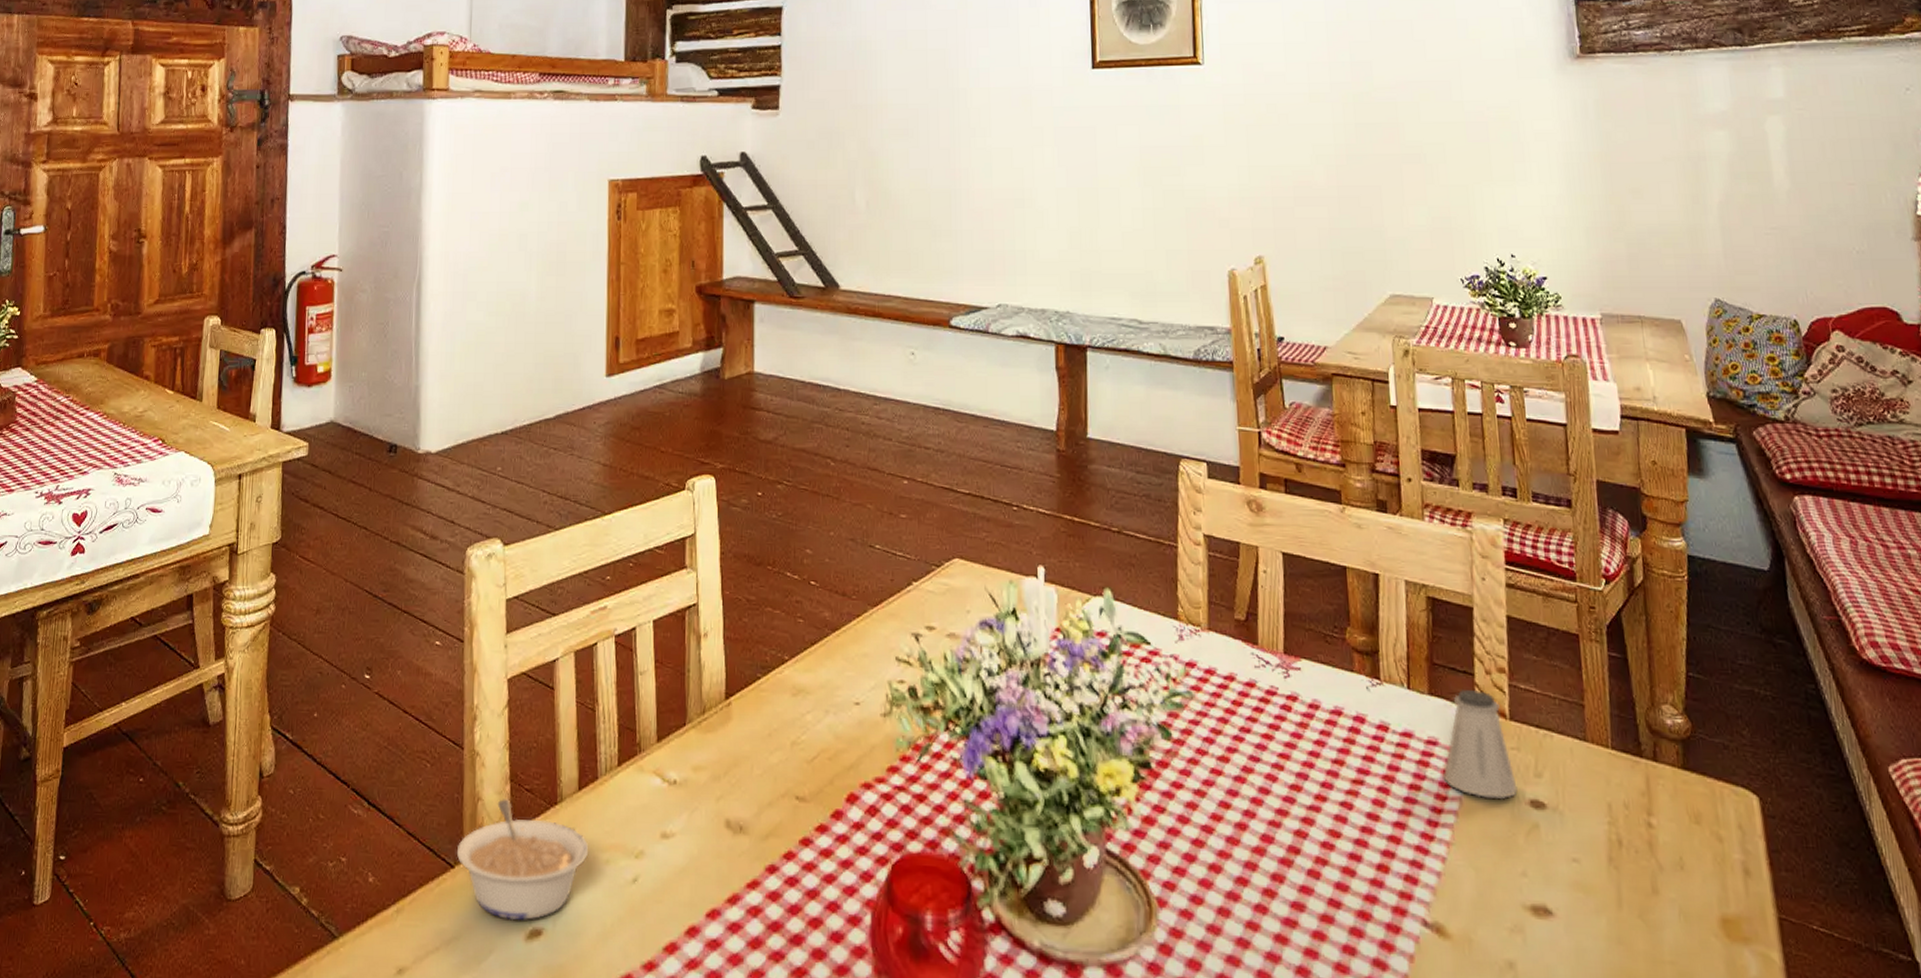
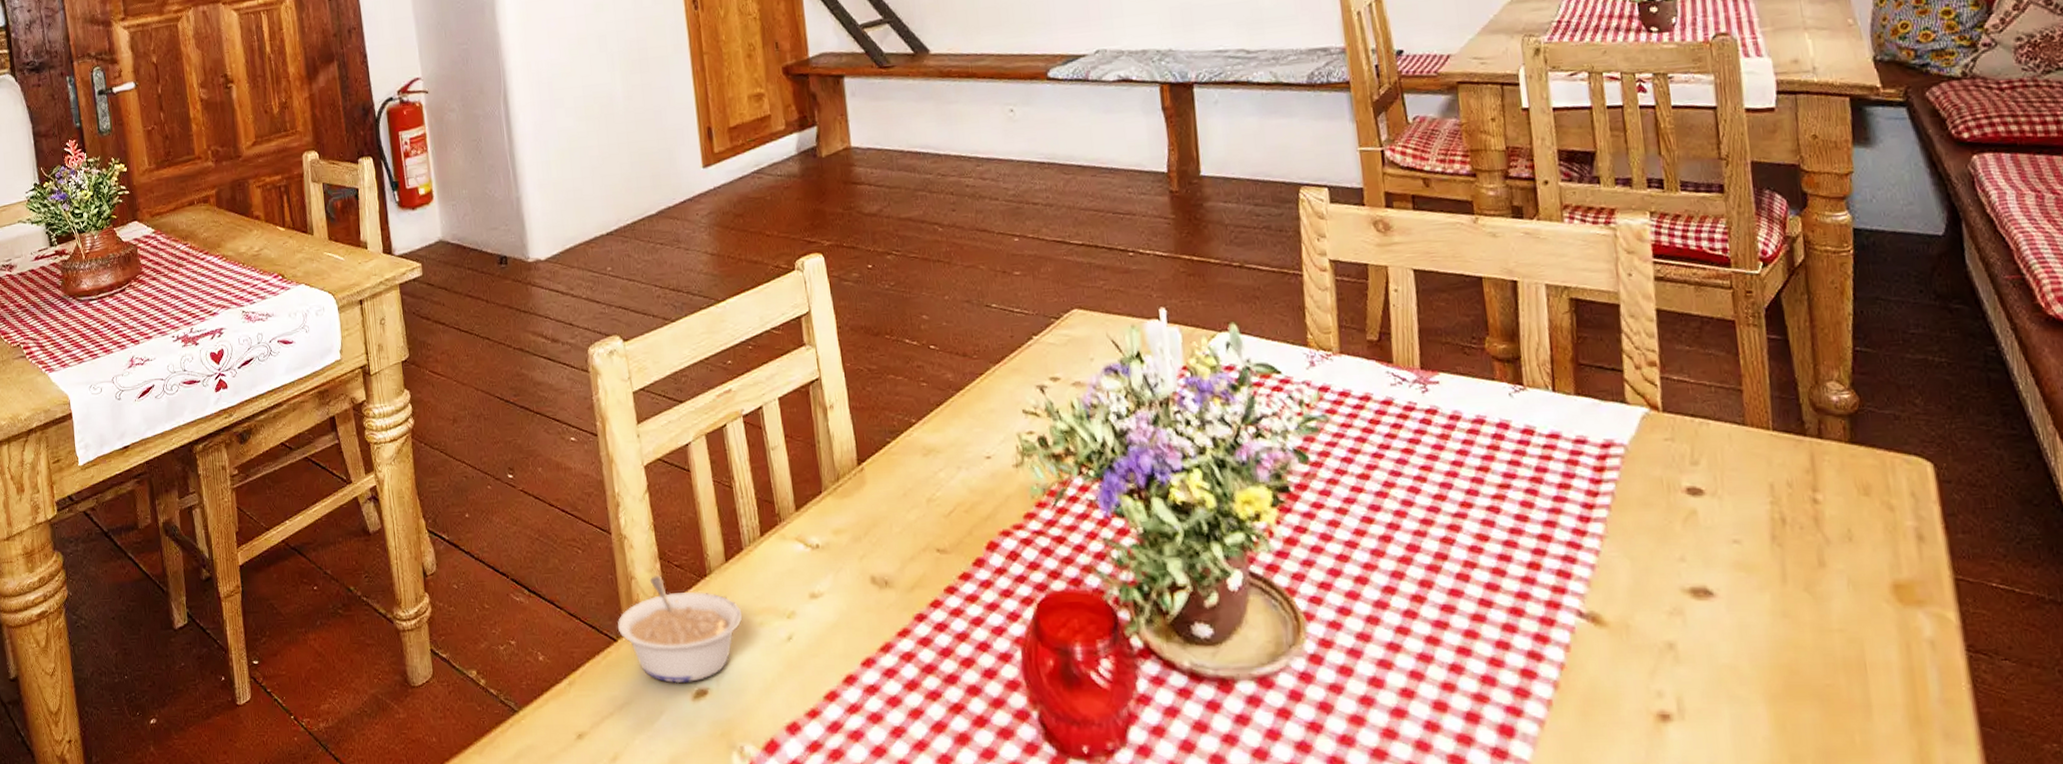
saltshaker: present [1443,689,1517,799] -> none [1593,385,1673,490]

